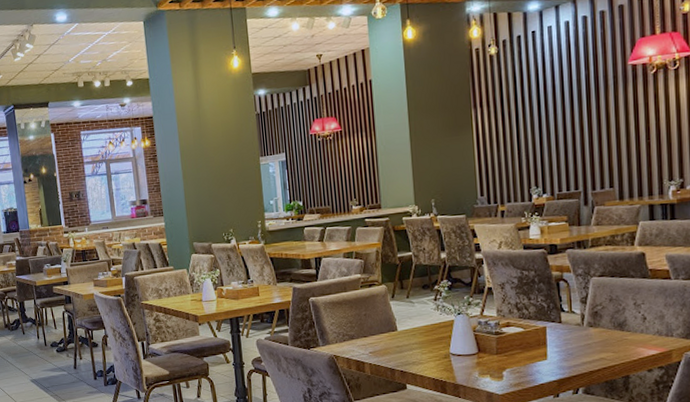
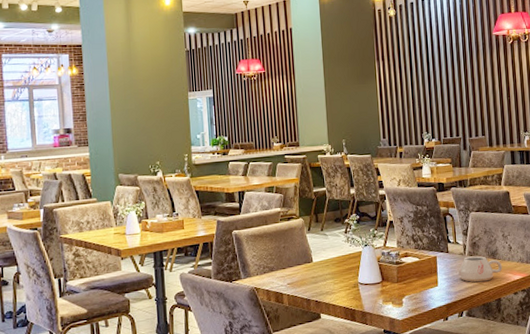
cup: none [574,326,633,357] -> present [458,255,503,283]

